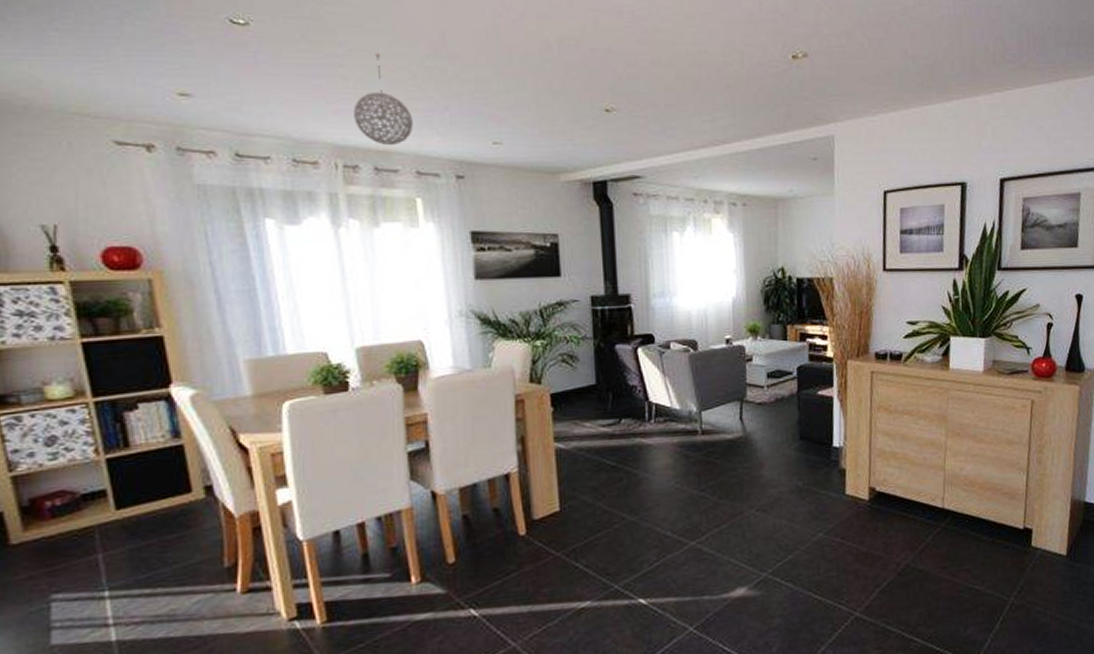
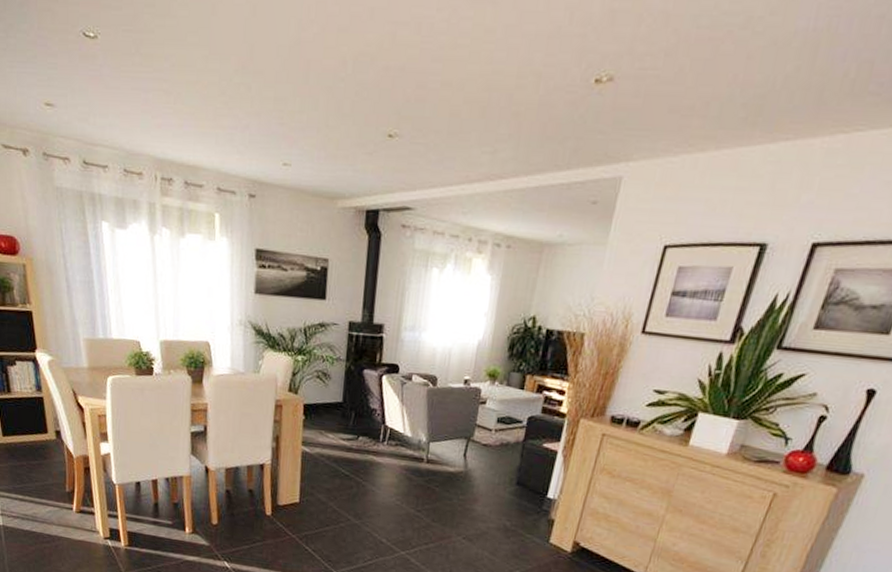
pendant light: present [354,53,414,146] -> none [172,68,219,162]

